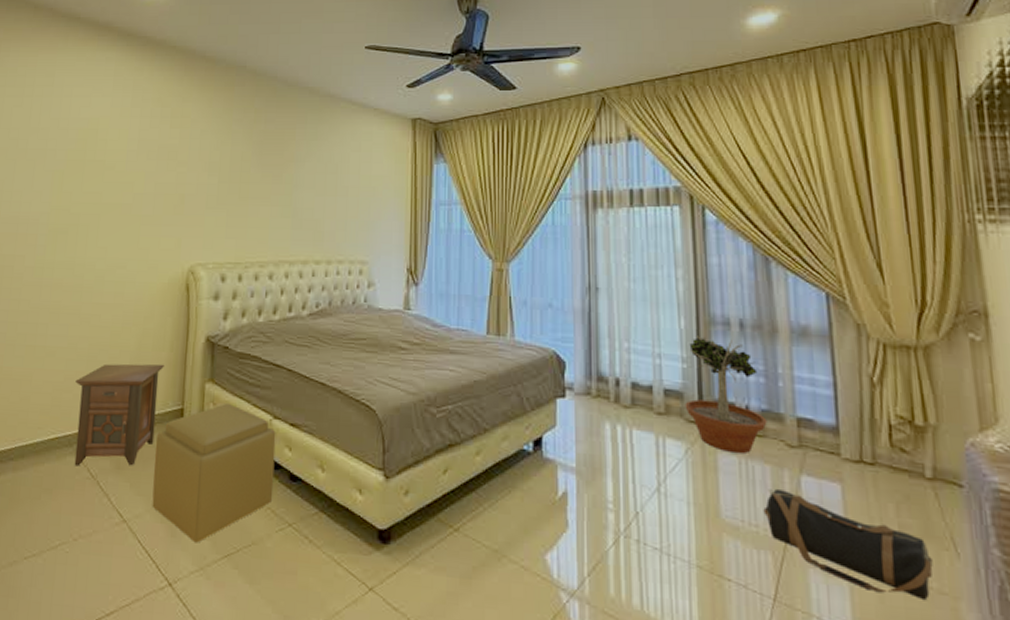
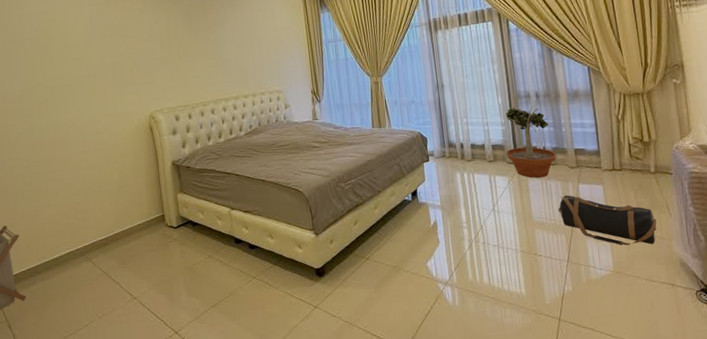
nightstand: present [74,363,164,467] -> none [77,186,146,269]
ottoman: present [152,404,276,543] -> none [147,205,240,302]

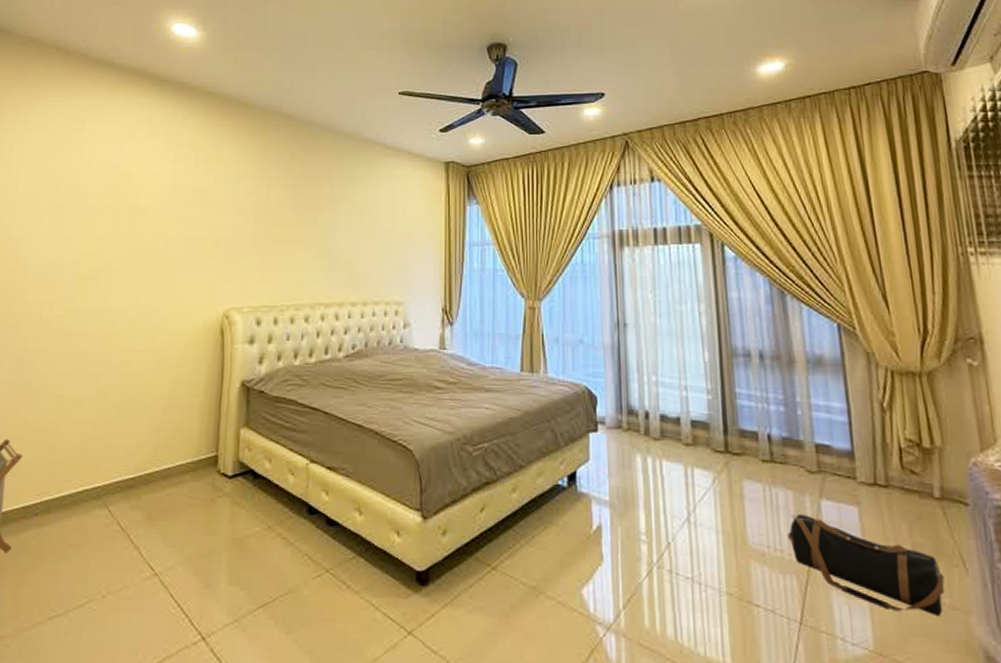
potted tree: present [505,106,557,178] -> none [711,368,788,482]

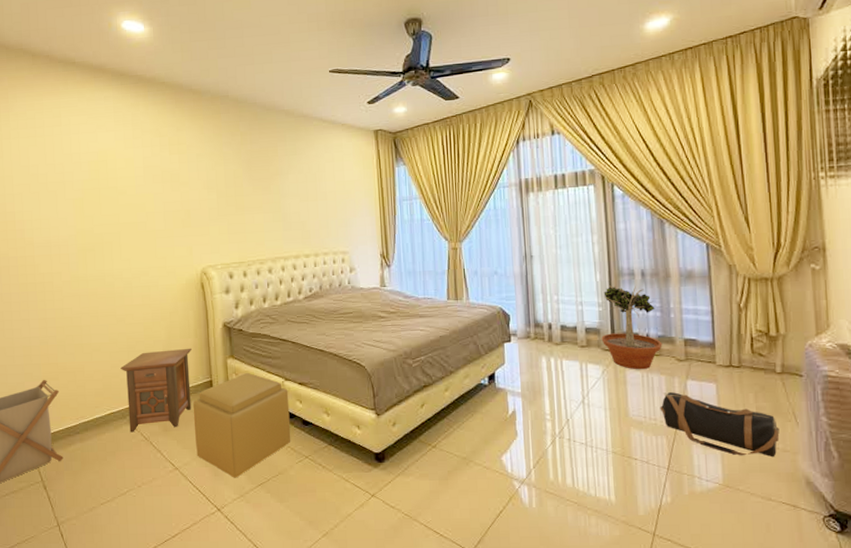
nightstand: none [103,410,198,519] -> present [120,348,192,433]
ottoman: none [184,449,313,594] -> present [193,373,291,478]
potted tree: none [711,368,788,482] -> present [601,285,663,370]

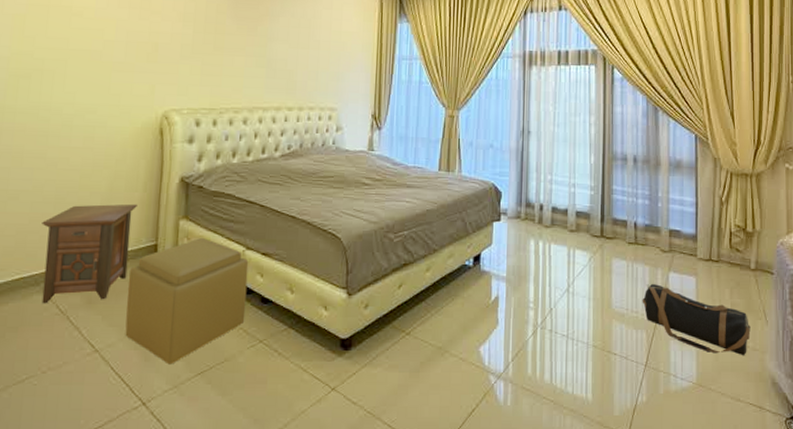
potted tree: present [601,285,663,370] -> none [591,169,649,259]

